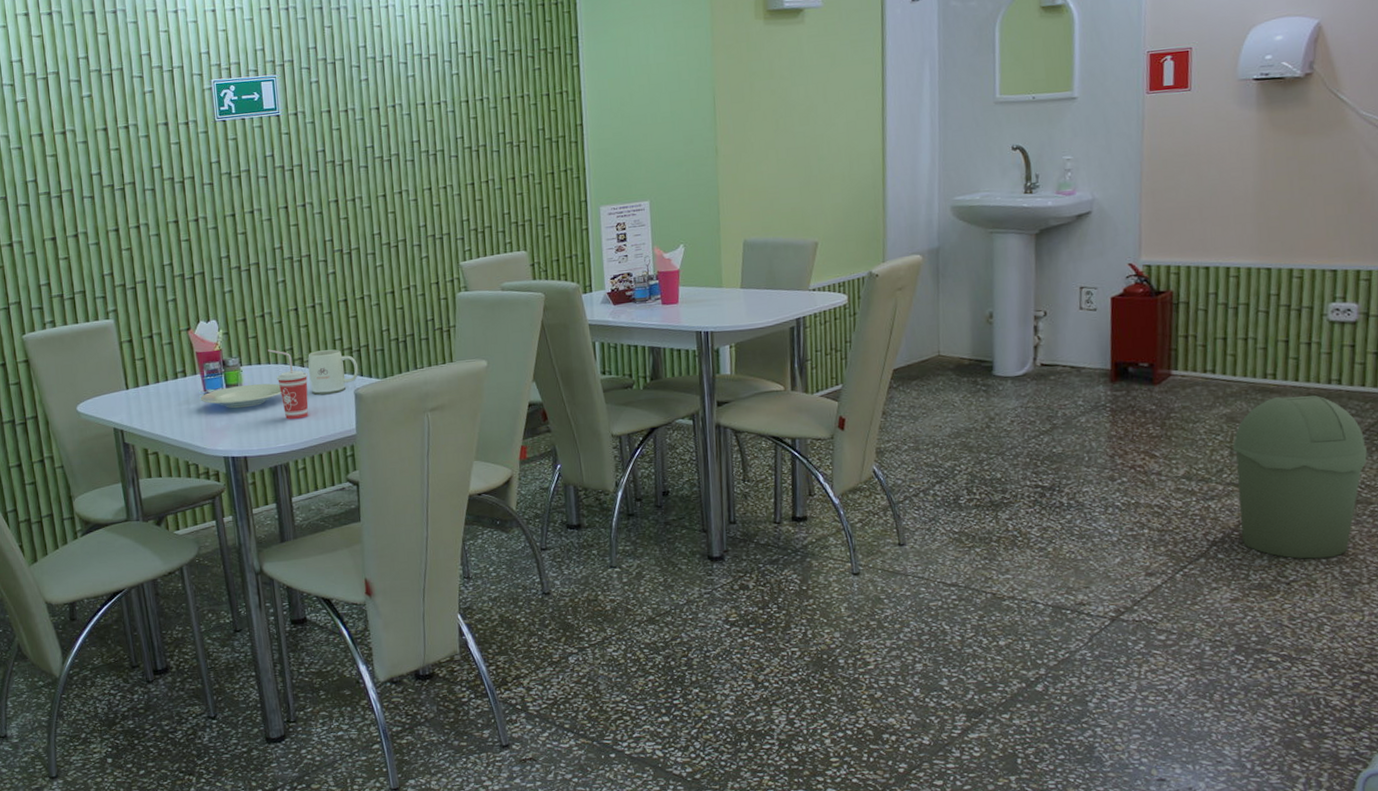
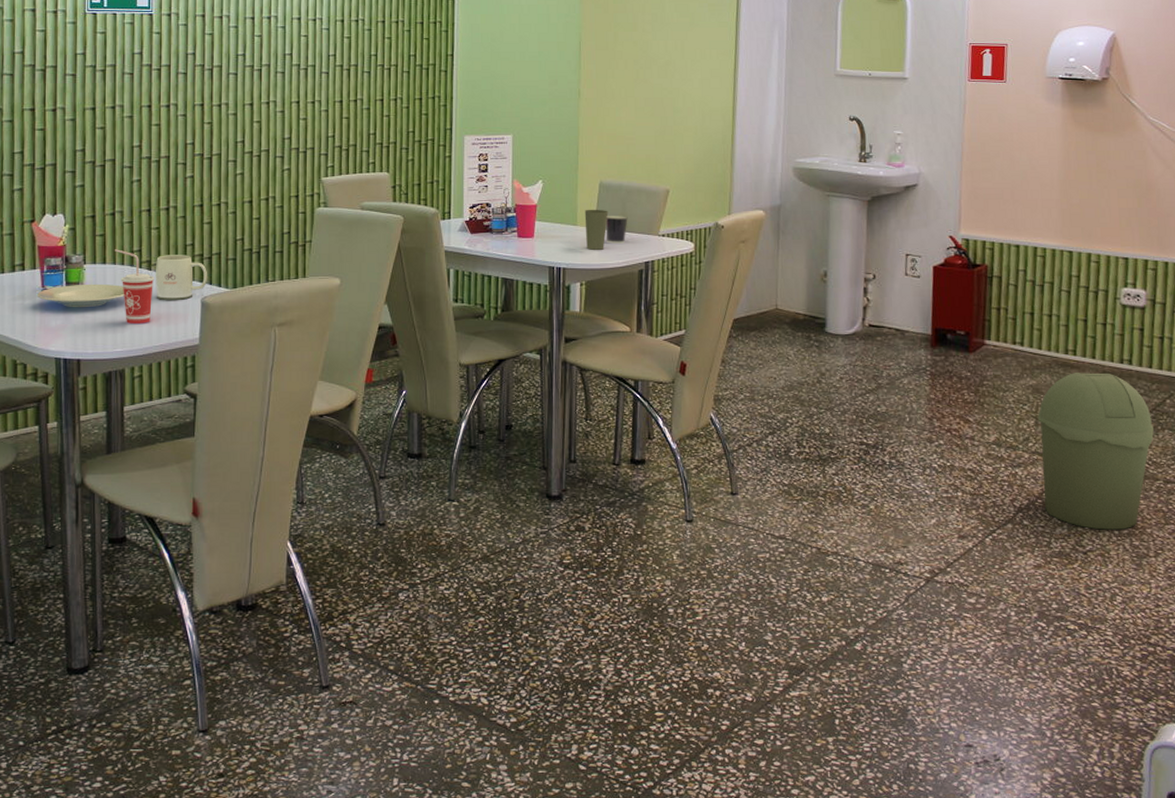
cup: none [729,269,755,311] -> present [584,209,609,250]
mug: none [752,273,776,303] -> present [605,216,628,244]

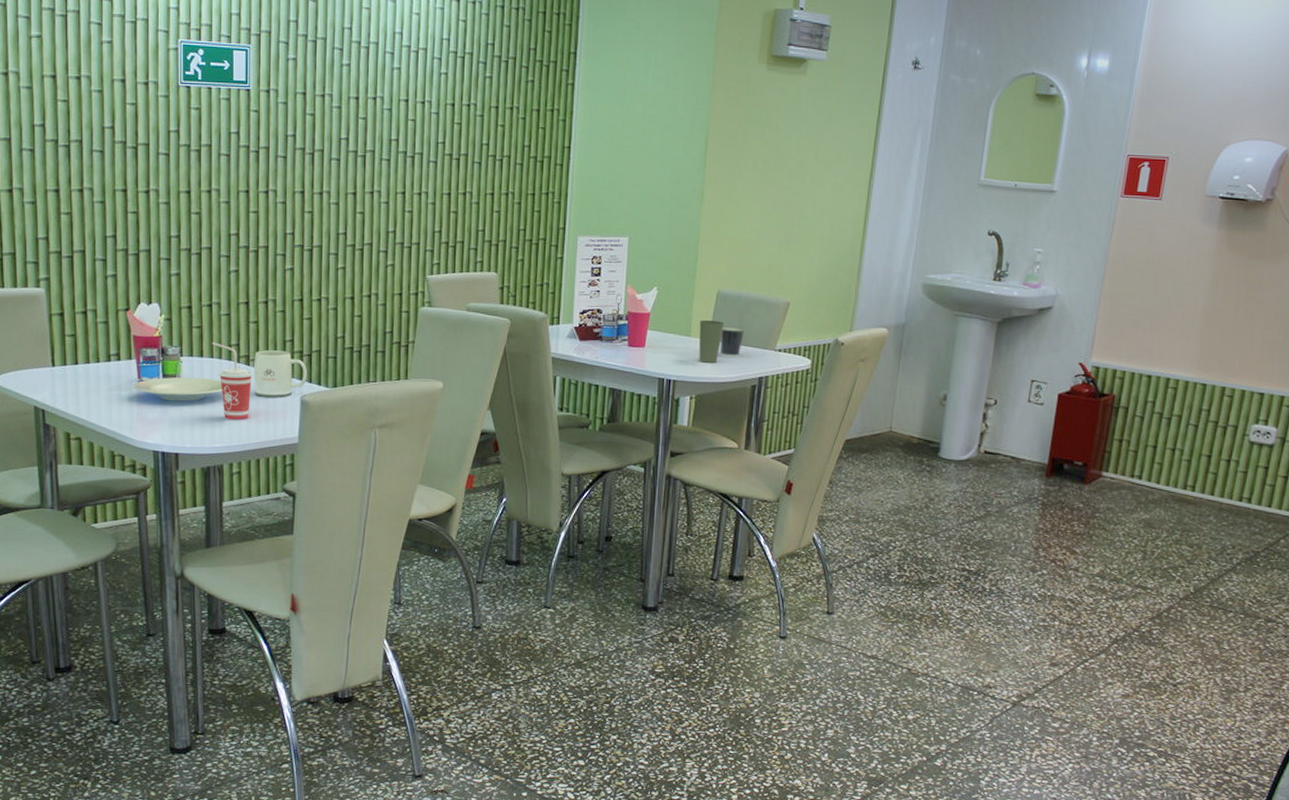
trash bin: present [1038,372,1154,530] -> none [1140,509,1263,665]

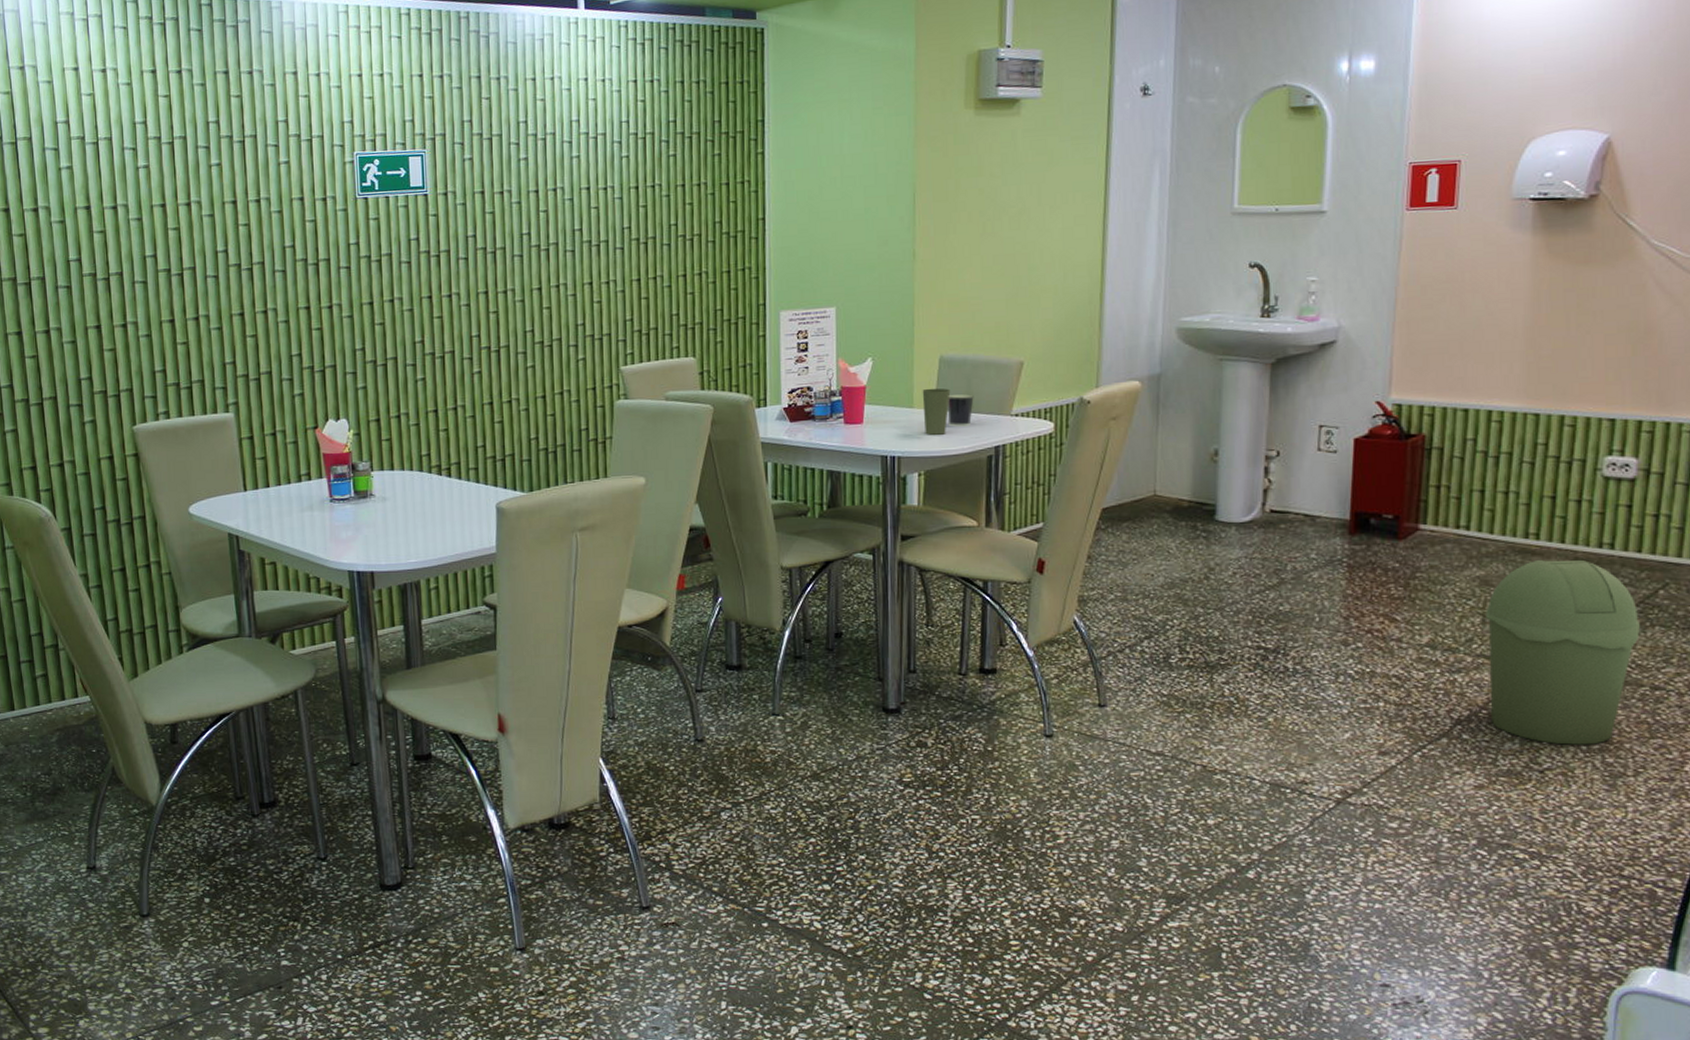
plate: present [134,377,223,402] -> none [326,491,416,518]
beverage cup: present [212,342,253,421] -> none [403,454,446,534]
mug: present [253,350,308,398] -> none [445,457,502,508]
trash bin: none [1140,509,1263,665] -> present [1485,559,1640,745]

